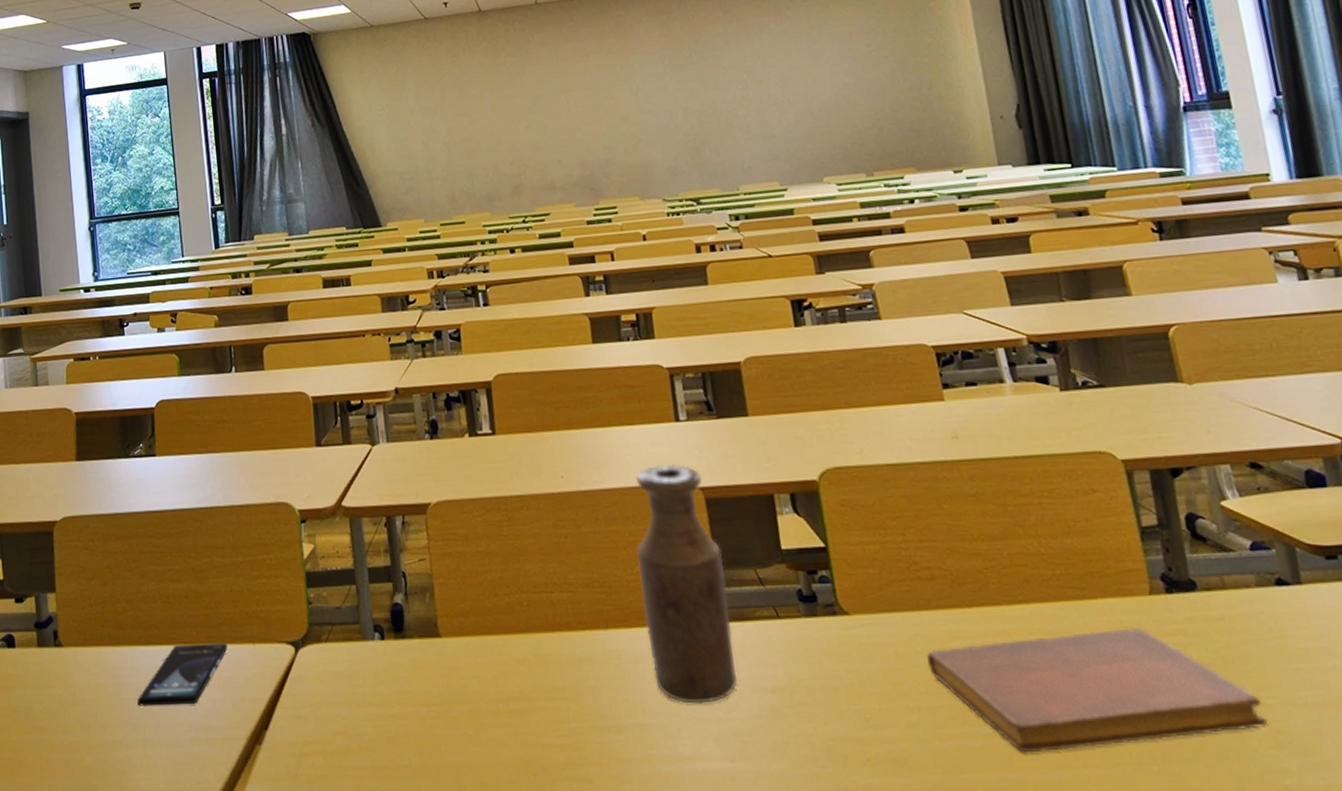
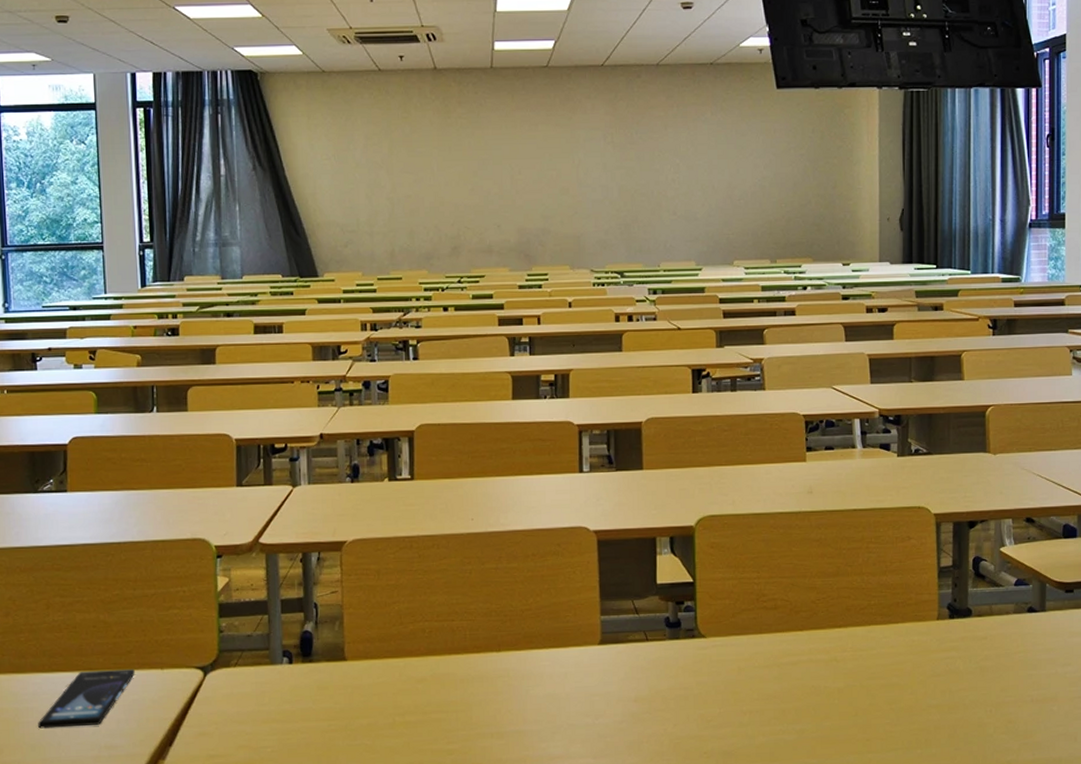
bottle: present [636,464,737,704] -> none [532,509,607,713]
notebook: present [927,628,1268,753] -> none [762,645,1004,743]

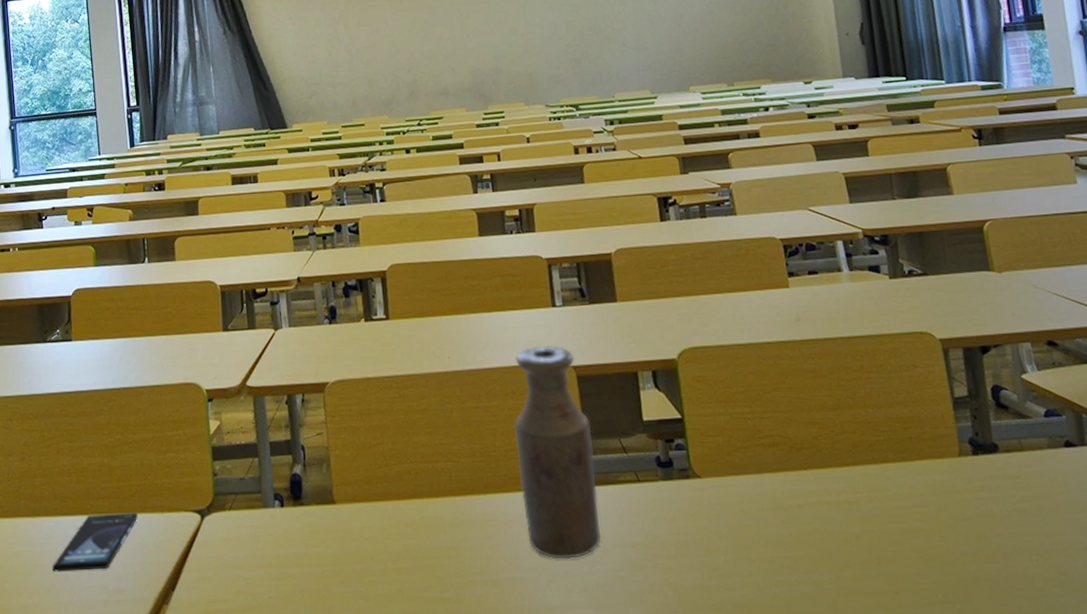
bottle: none [532,509,607,713] -> present [514,345,601,559]

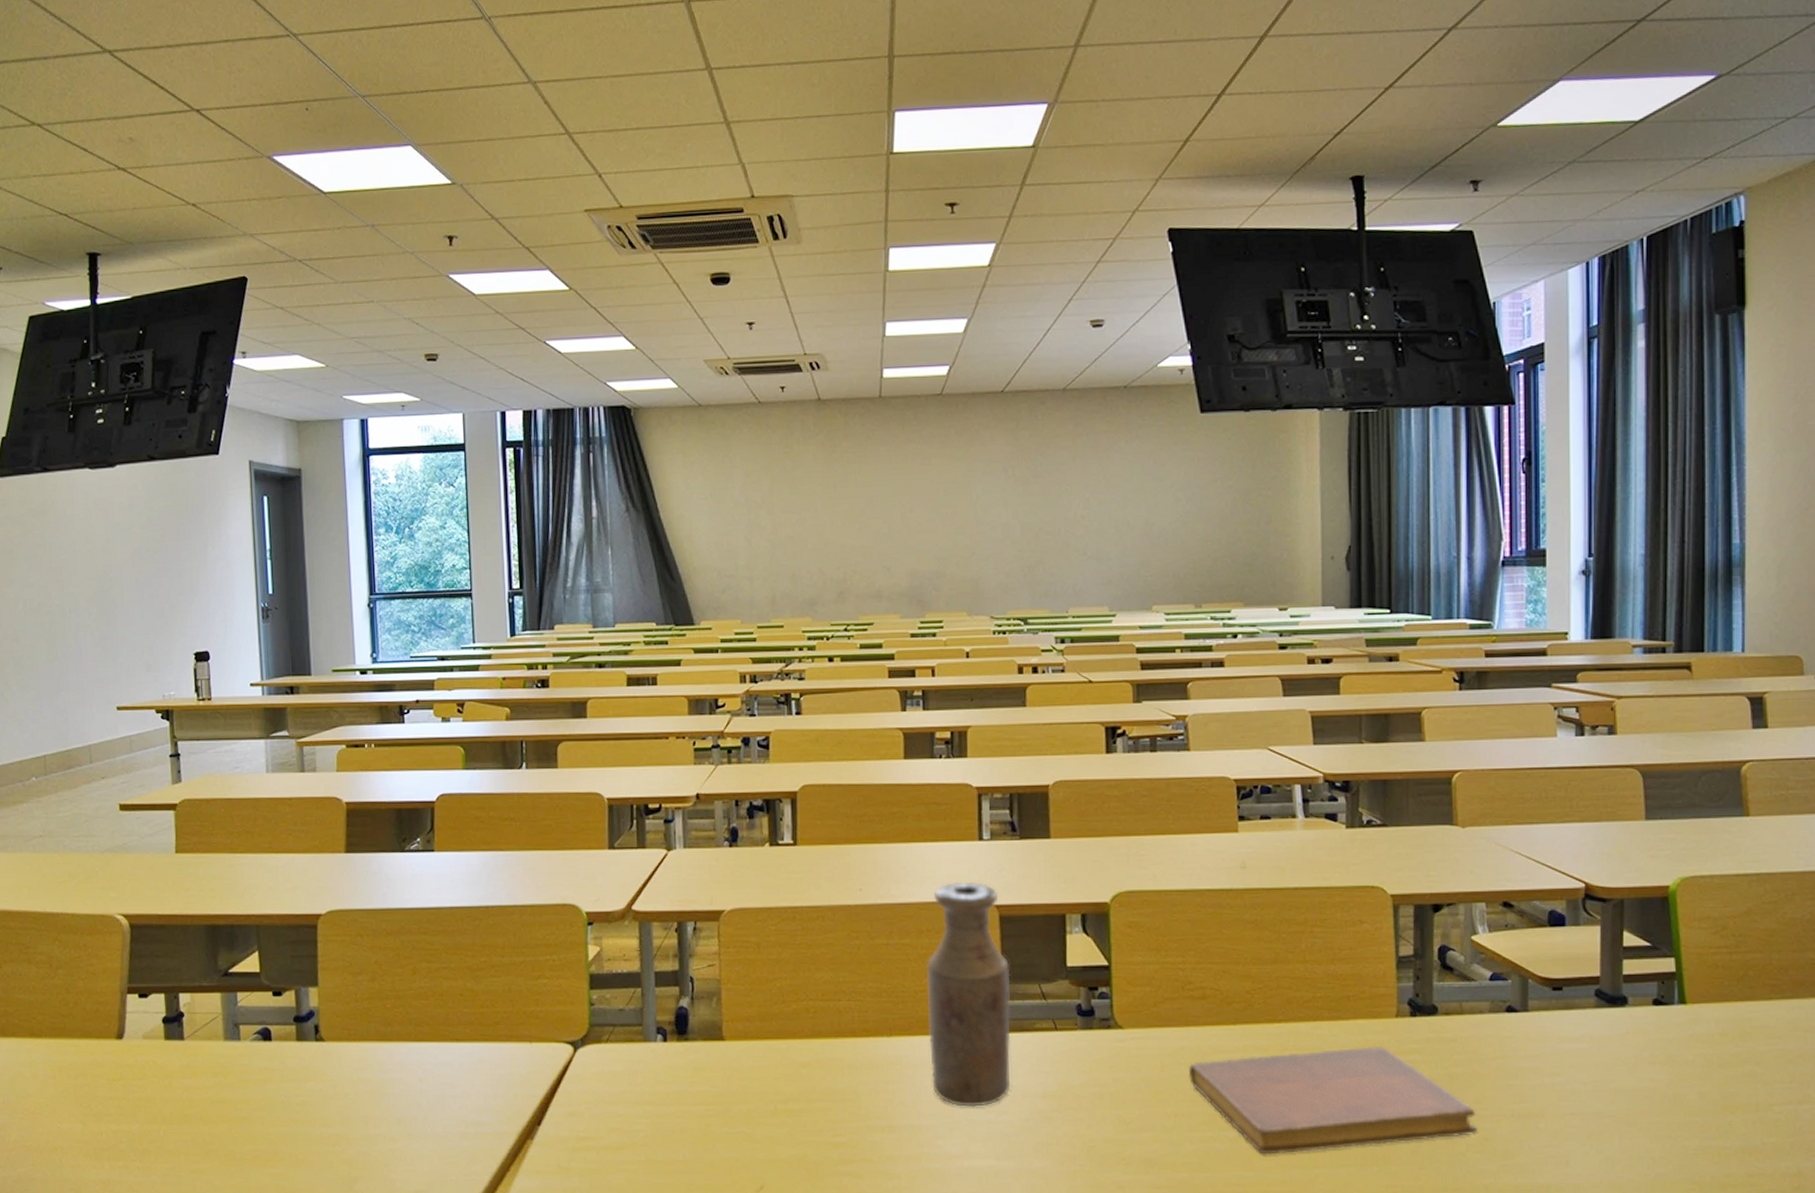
smartphone: present [52,512,138,572] -> none [404,1040,503,1101]
notebook: none [767,485,1053,596] -> present [1189,1046,1478,1155]

